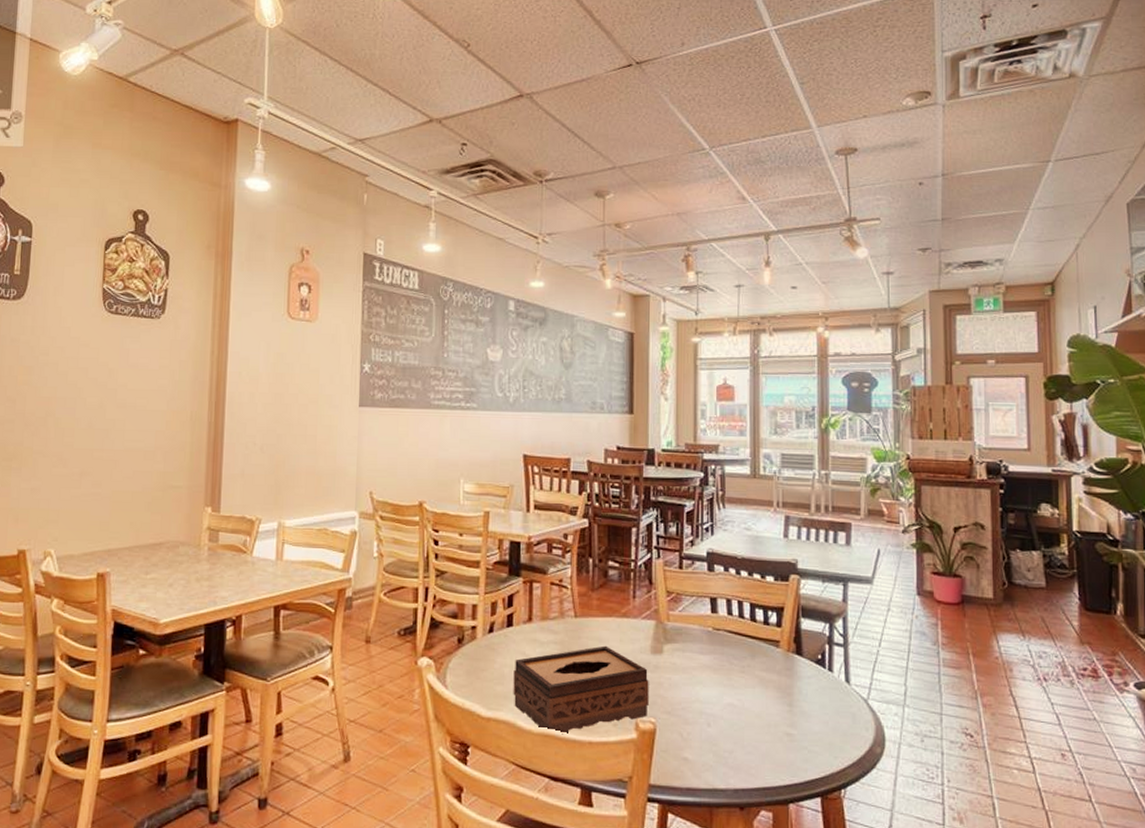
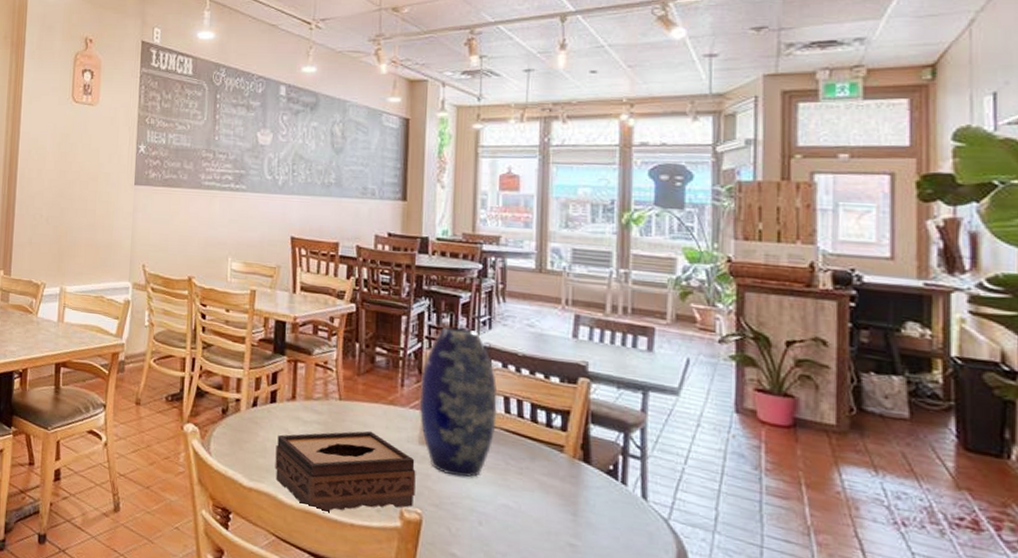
vase: none [650,534,721,682] -> present [419,326,498,478]

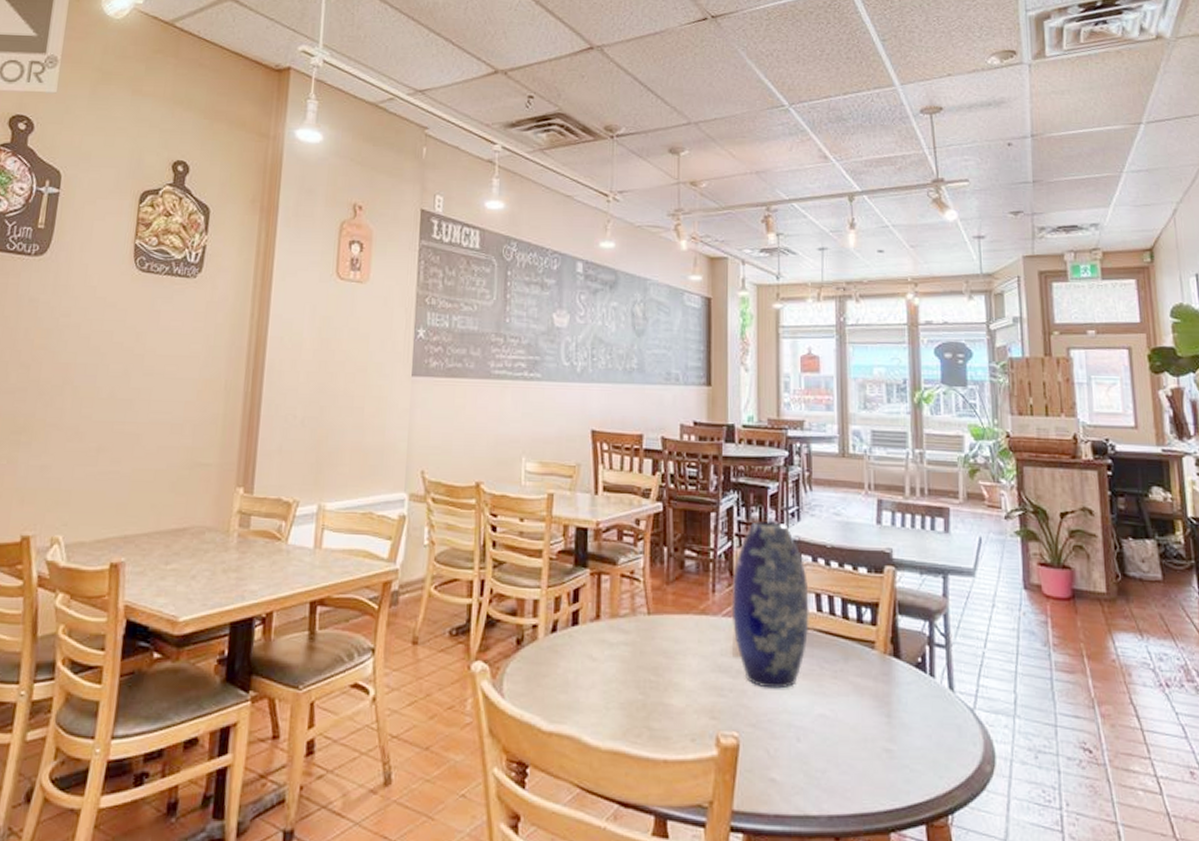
tissue box: present [275,430,416,514] -> none [578,647,731,752]

